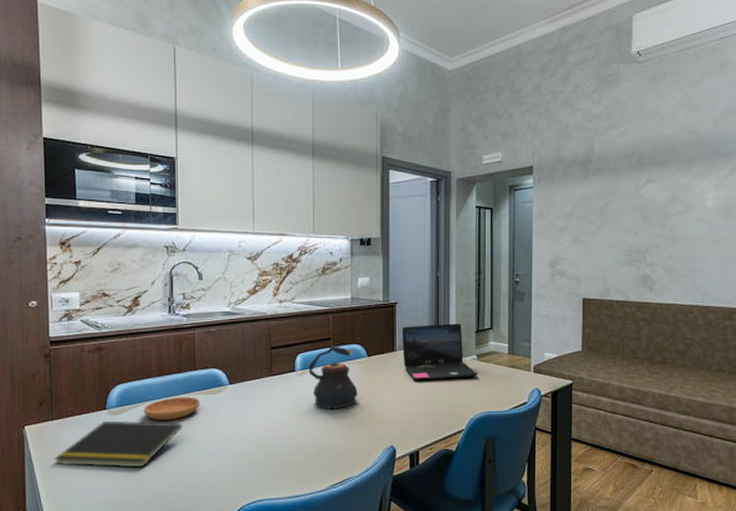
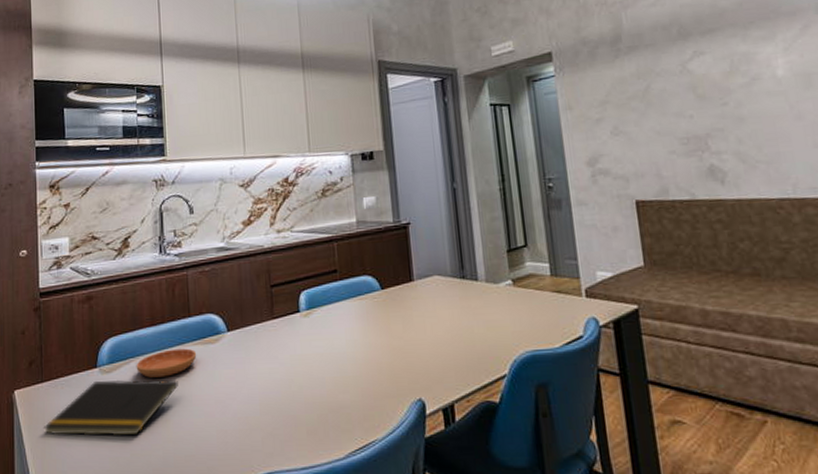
teapot: present [308,345,358,410] -> none [314,278,374,357]
laptop: present [401,323,477,380] -> none [418,242,516,315]

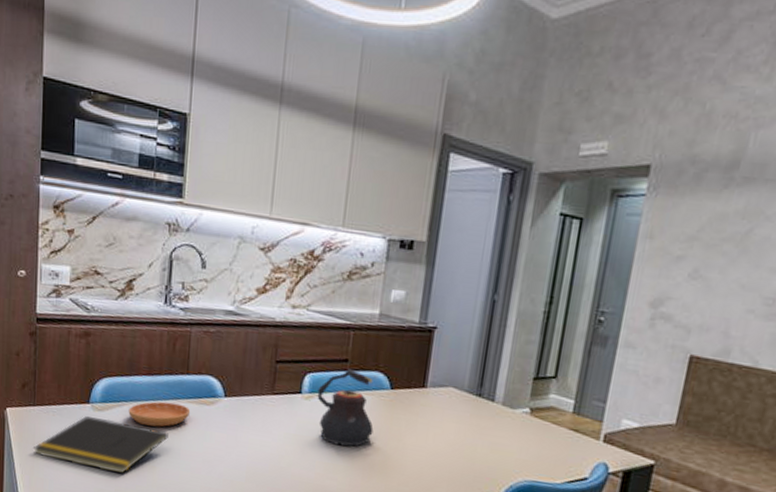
teapot: none [314,278,374,357] -> present [317,368,374,447]

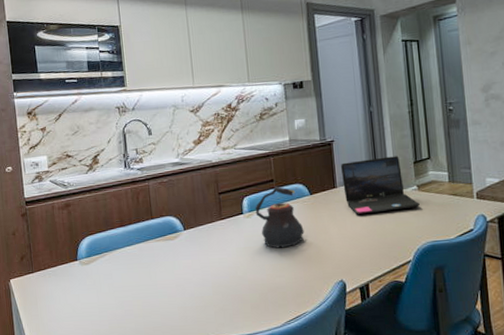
notepad: present [32,415,169,474] -> none [36,268,145,314]
saucer: present [128,401,191,427] -> none [109,244,160,268]
laptop: none [434,358,528,436] -> present [340,156,420,214]

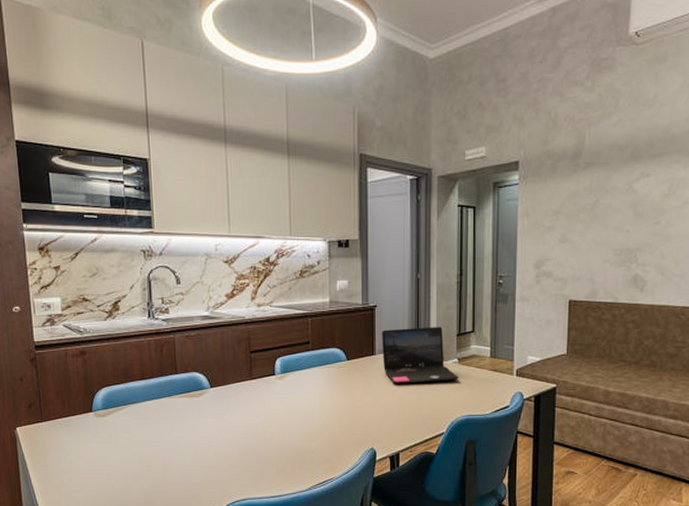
teapot: present [255,186,304,249] -> none [288,348,338,413]

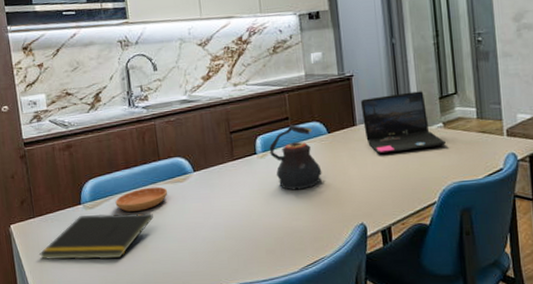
notepad: none [45,422,166,468] -> present [38,212,153,260]
saucer: none [128,400,183,422] -> present [115,186,168,212]
teapot: none [288,348,338,413] -> present [269,124,322,190]

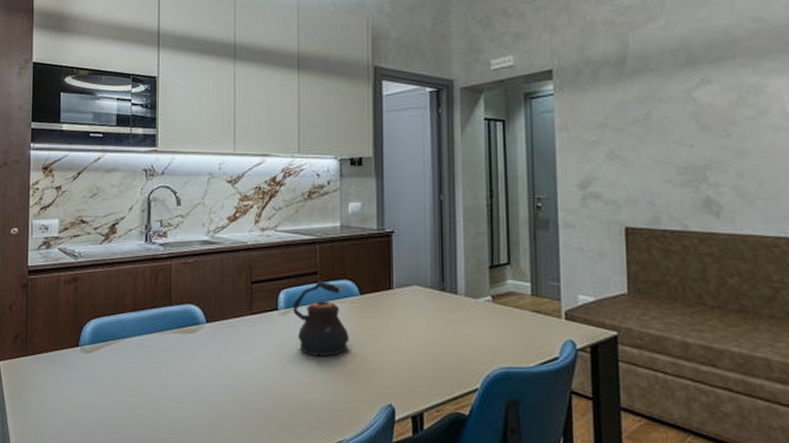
notepad: present [38,212,153,260] -> none [25,359,156,415]
saucer: present [115,186,168,212] -> none [116,335,175,361]
laptop: present [360,91,446,154] -> none [399,257,493,325]

